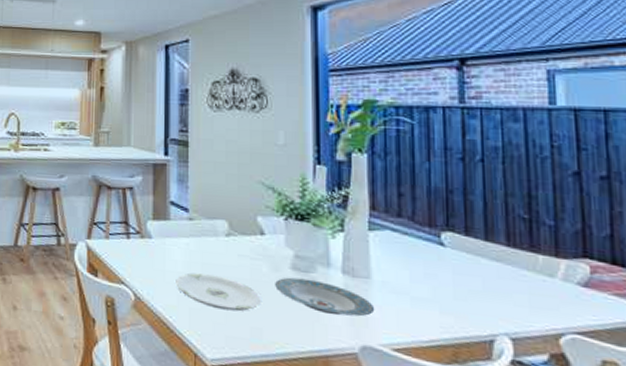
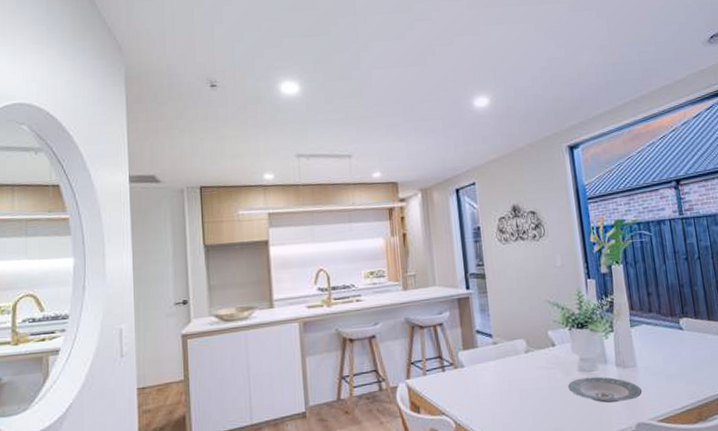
plate: present [176,273,261,312] -> none [489,389,559,419]

